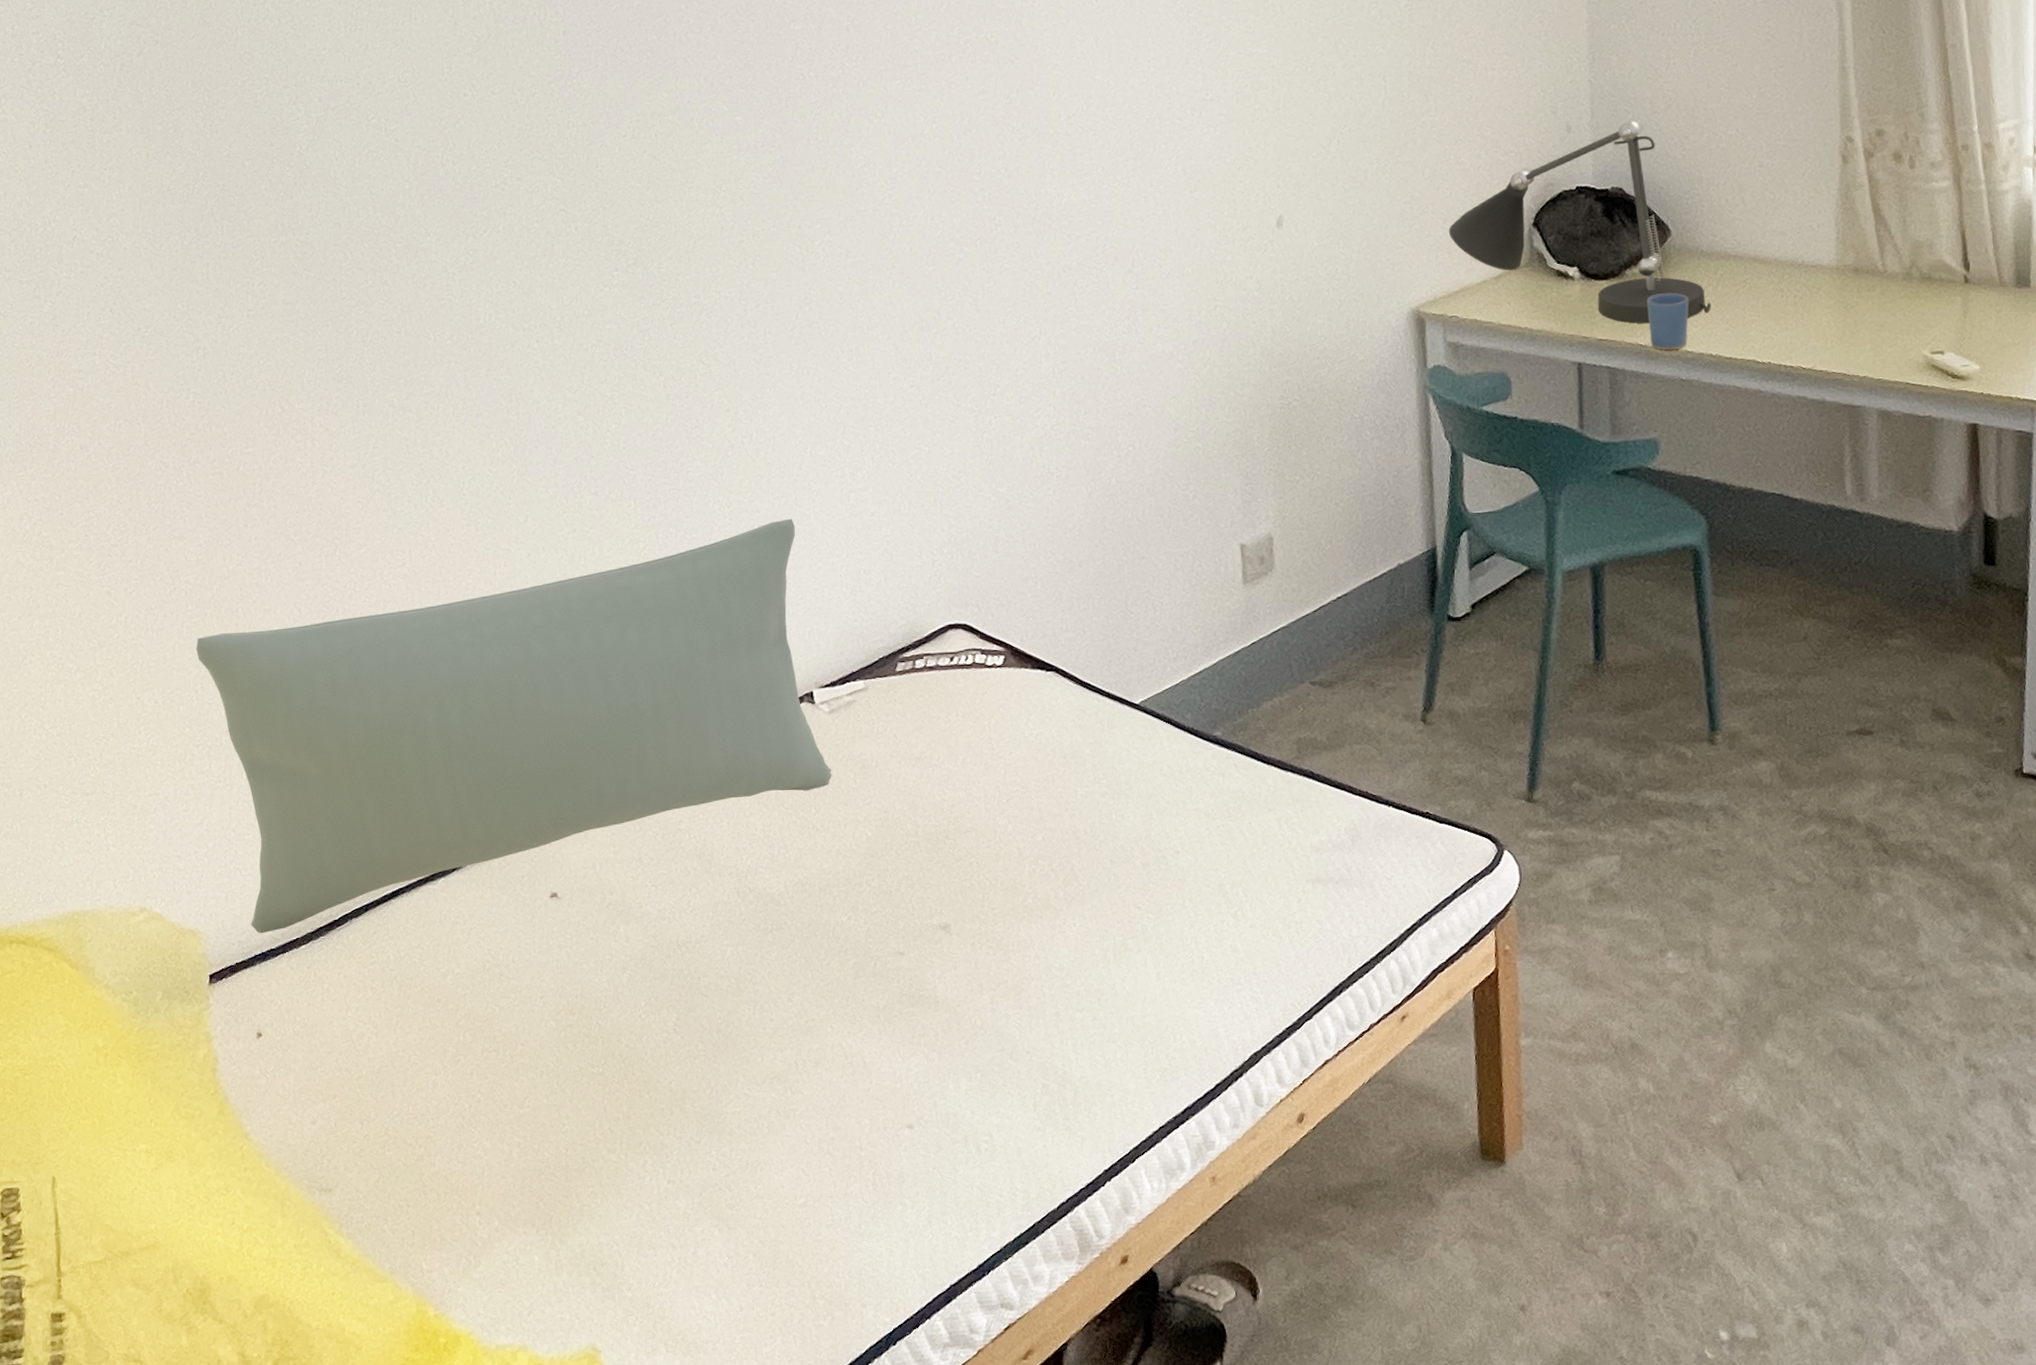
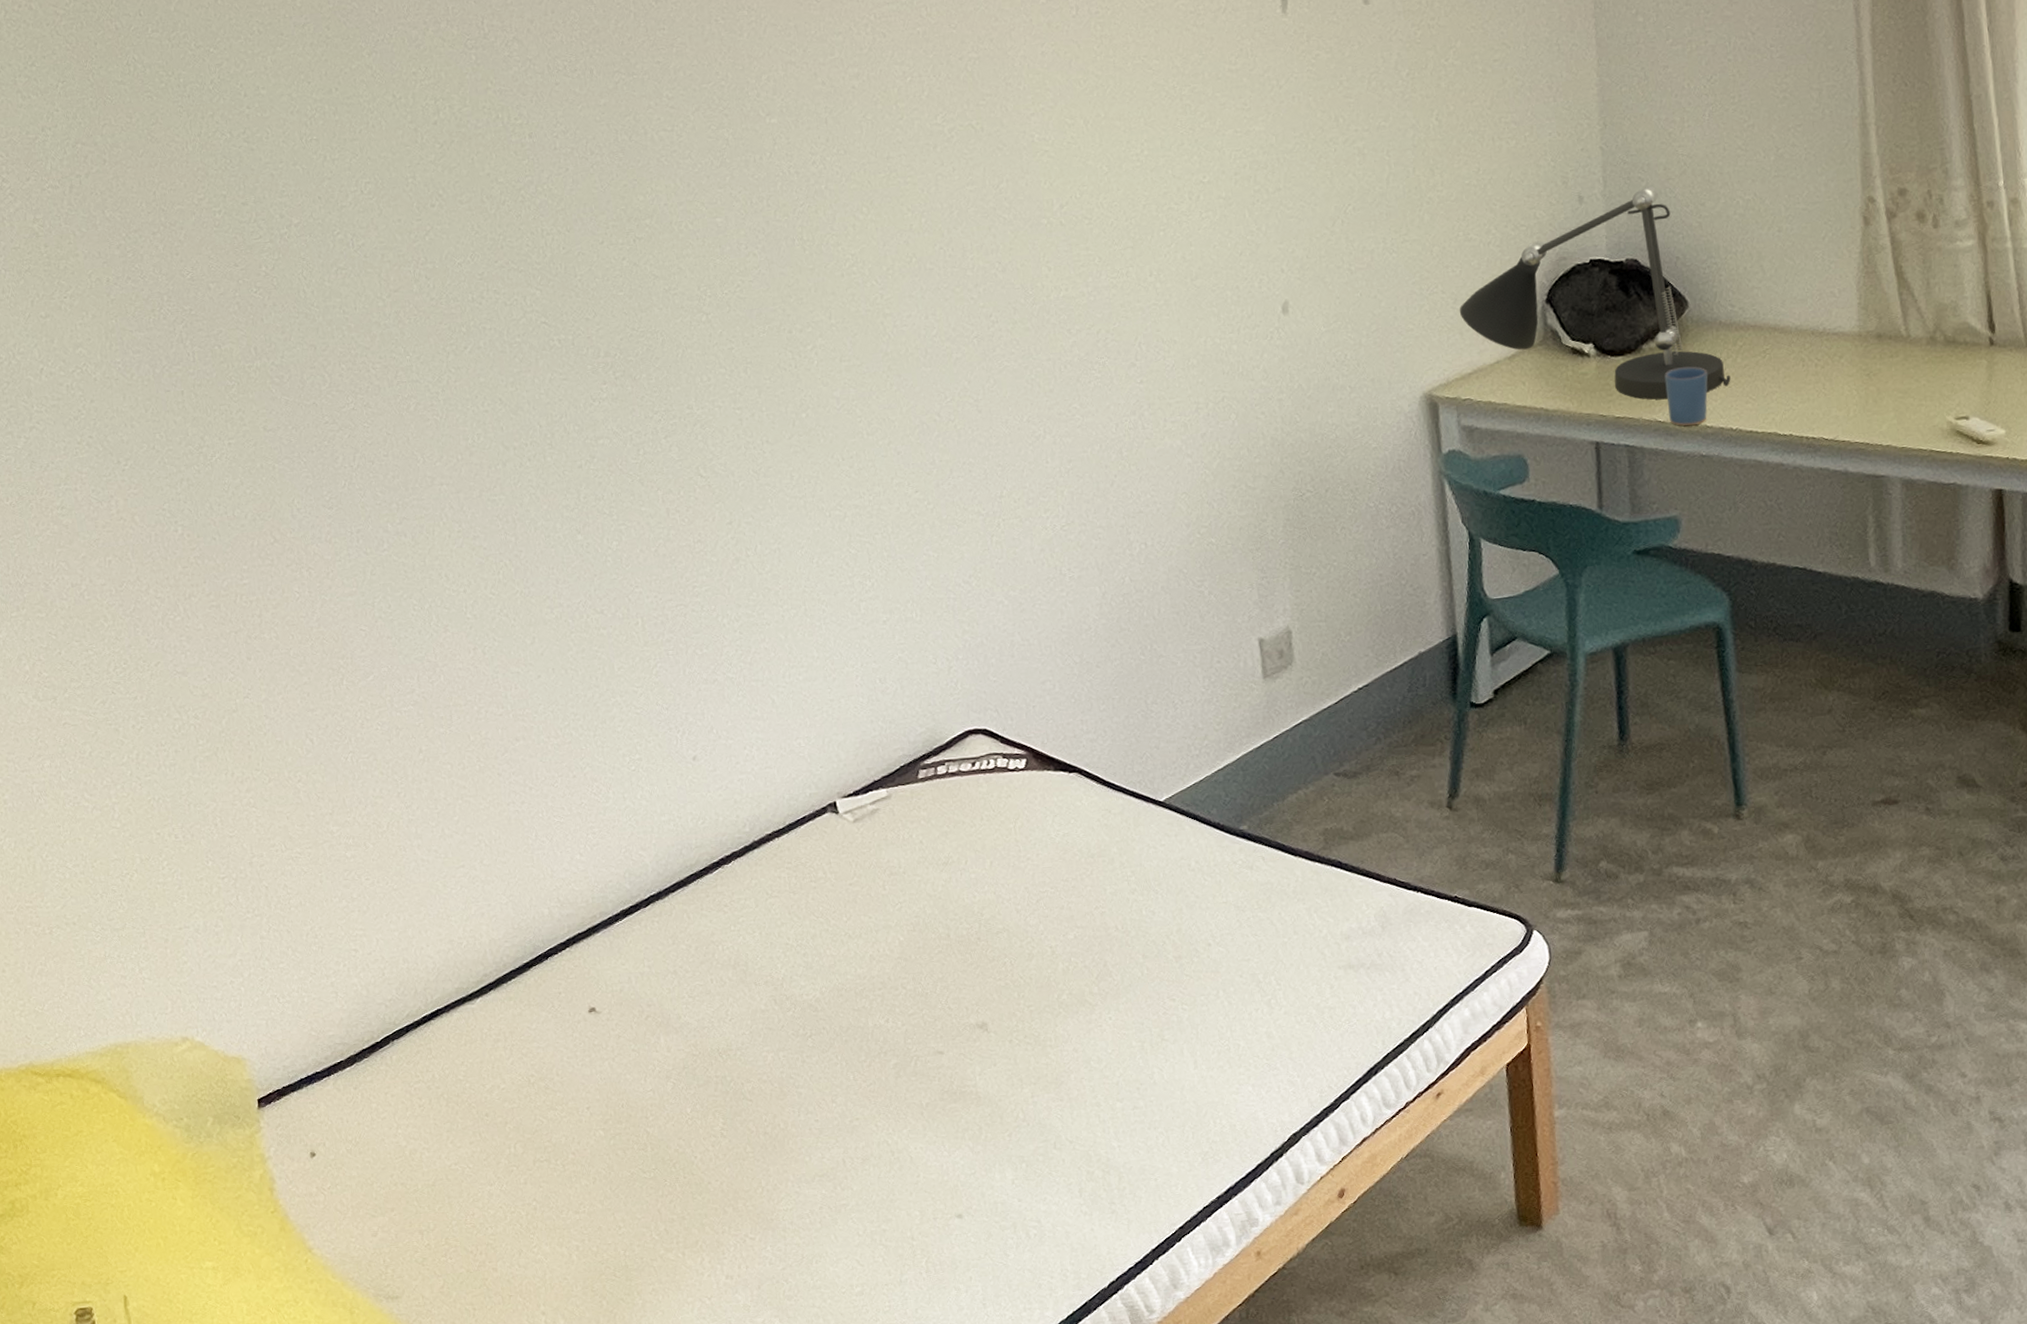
pillow: present [196,518,832,934] -> none [211,630,861,1058]

